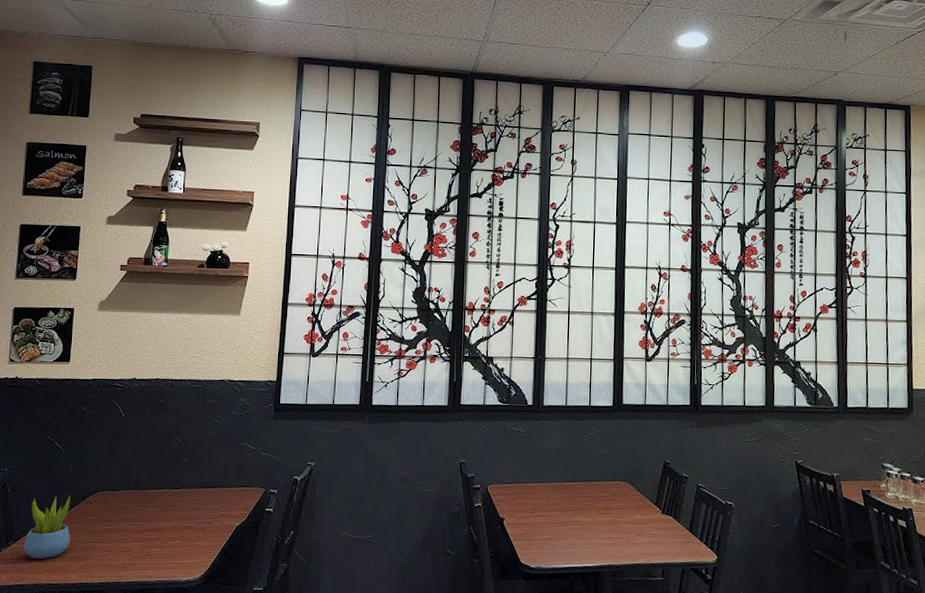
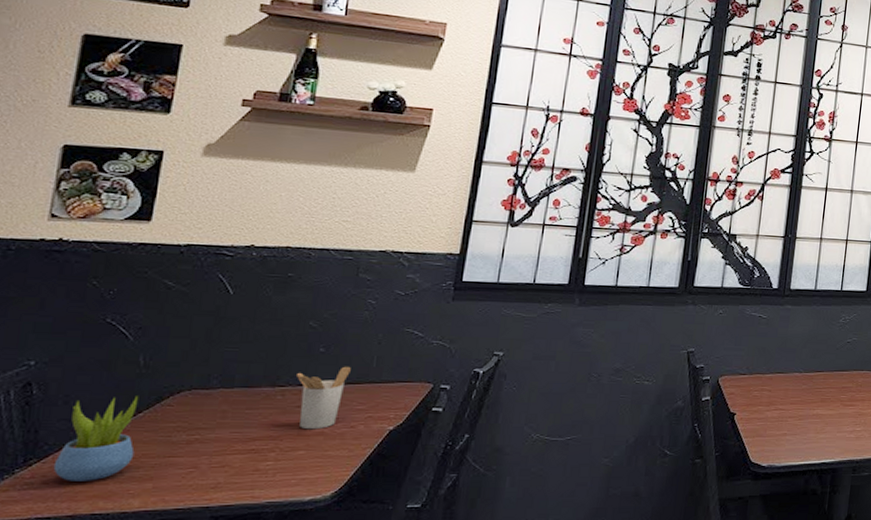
utensil holder: none [169,473,206,524] -> present [295,366,351,430]

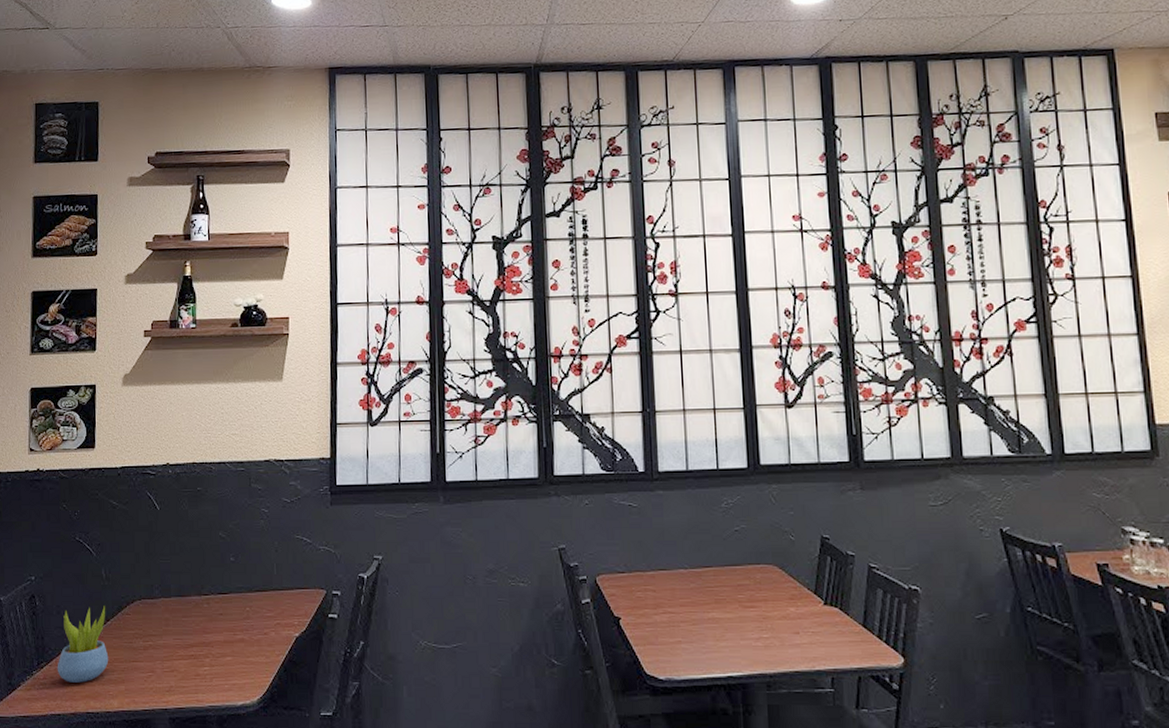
utensil holder: present [295,366,351,430] -> none [215,574,257,637]

